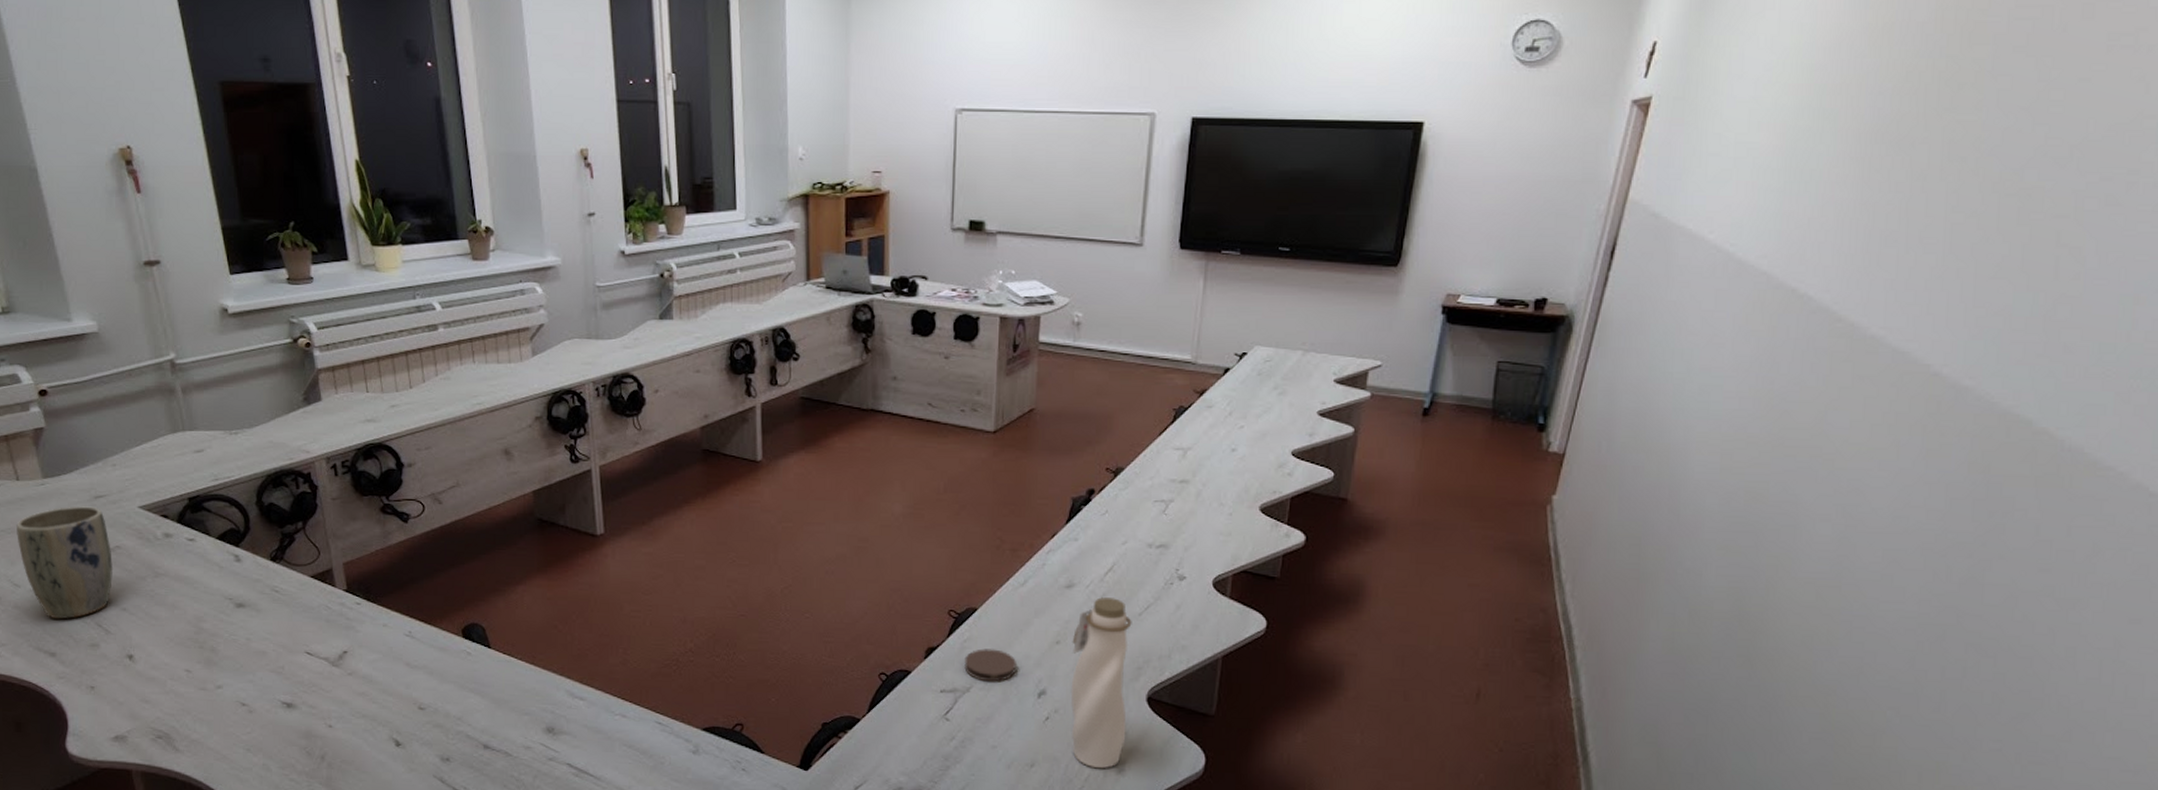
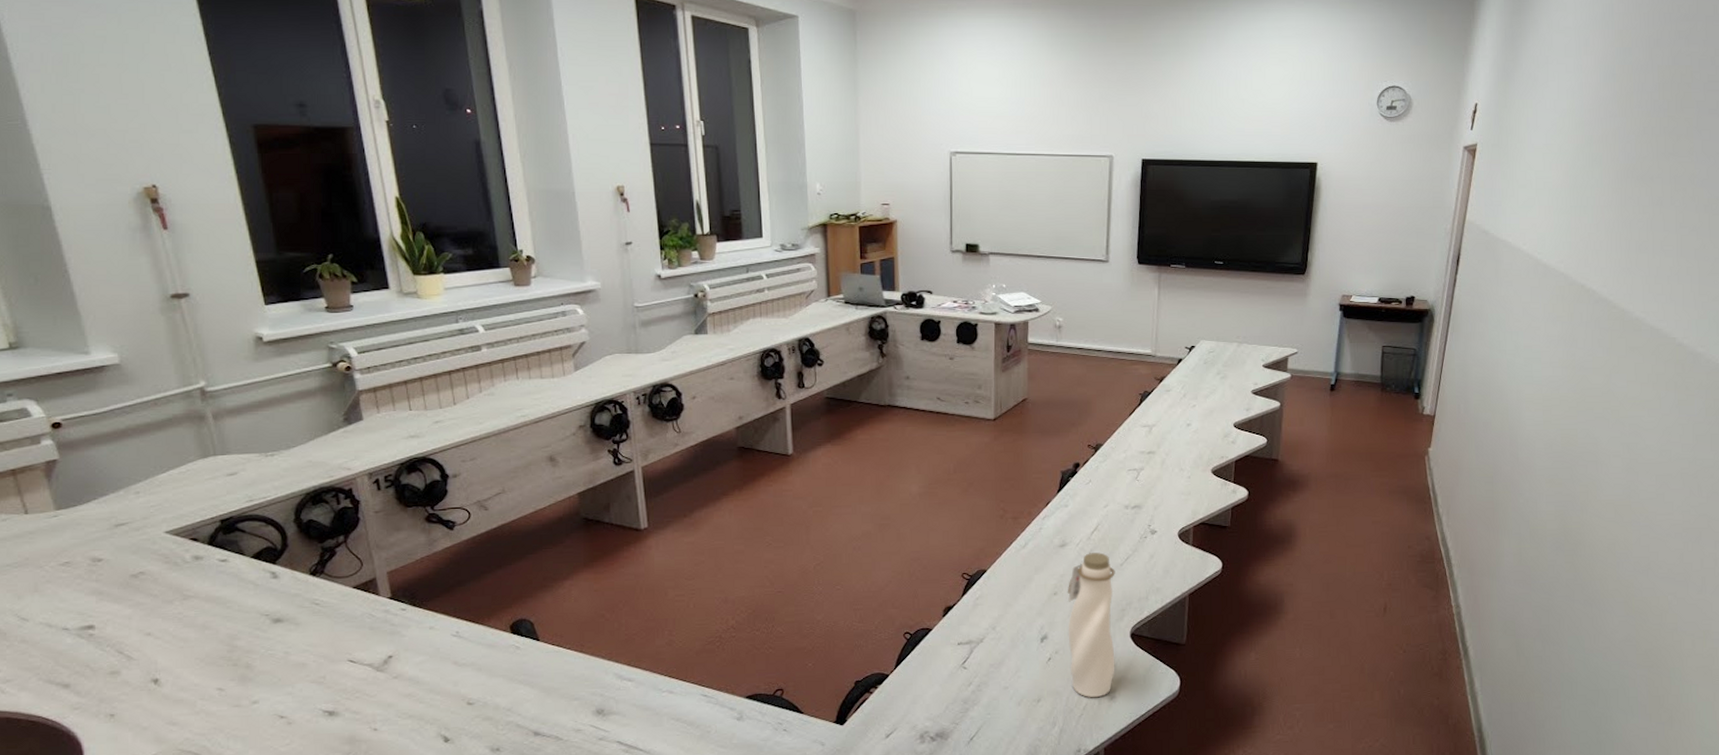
plant pot: present [17,506,114,620] -> none [25,534,137,650]
coaster: present [964,648,1016,682] -> none [977,603,1022,632]

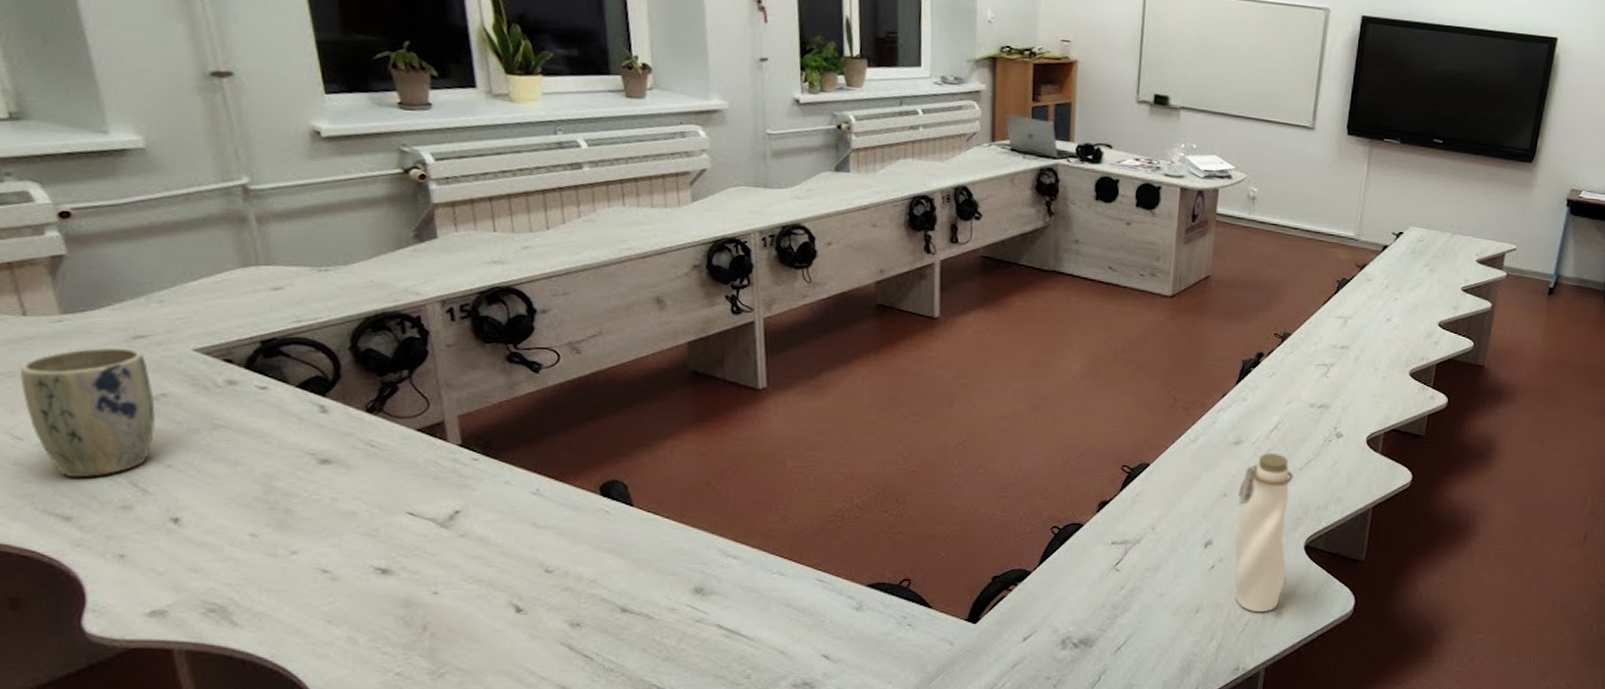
plant pot: none [25,534,137,650] -> present [20,347,156,478]

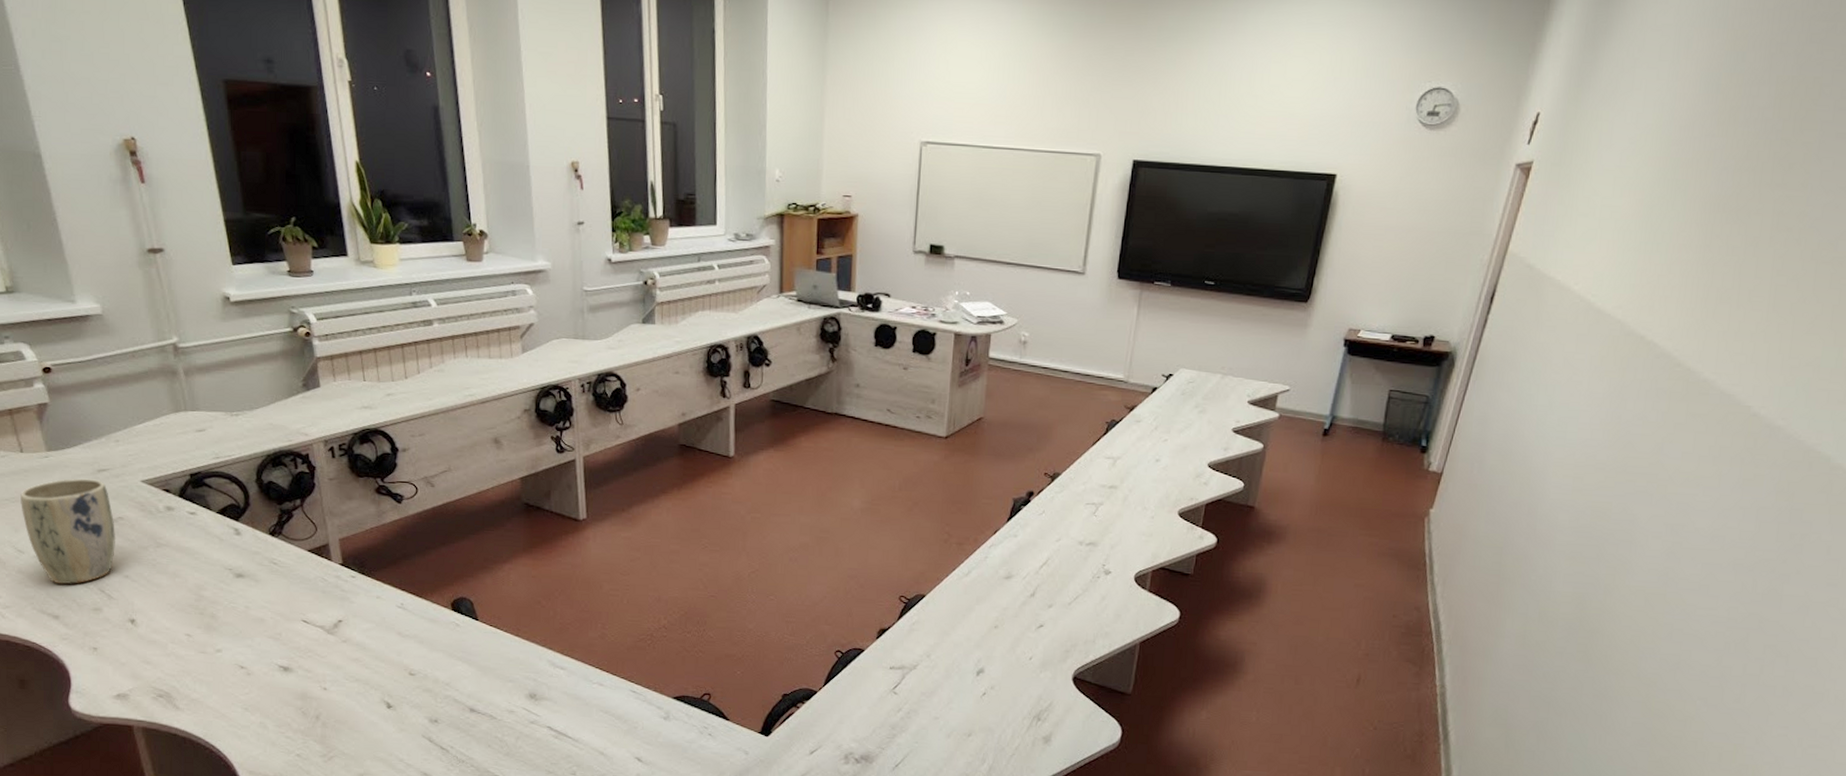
water bottle: present [1234,453,1294,613] -> none [1005,588,1062,739]

